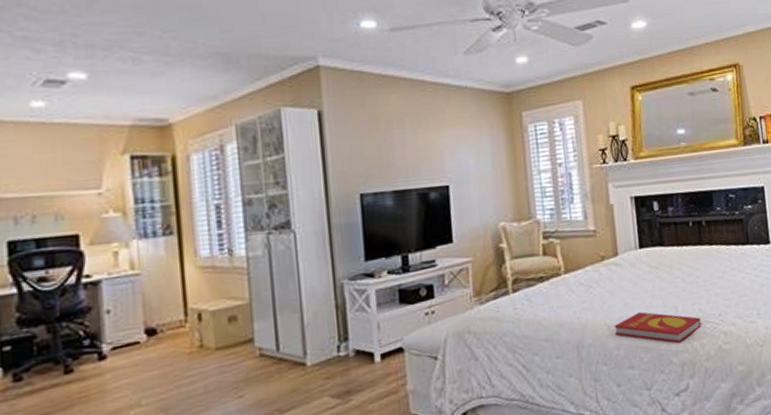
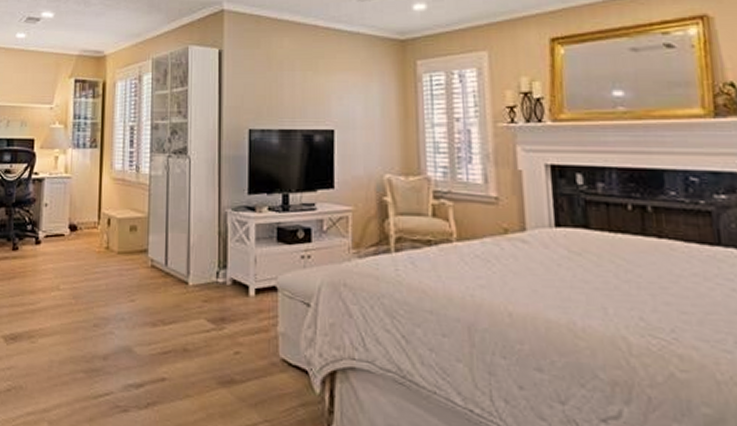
book: present [614,312,701,344] -> none [517,304,643,355]

